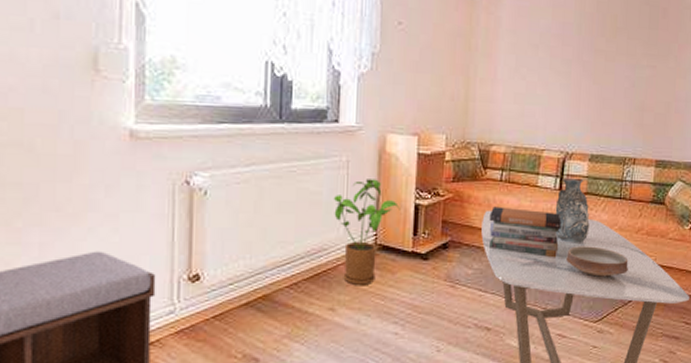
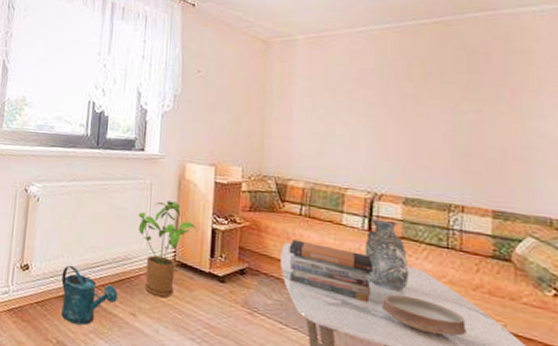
watering can: none [244,266,314,332] -> present [61,265,118,326]

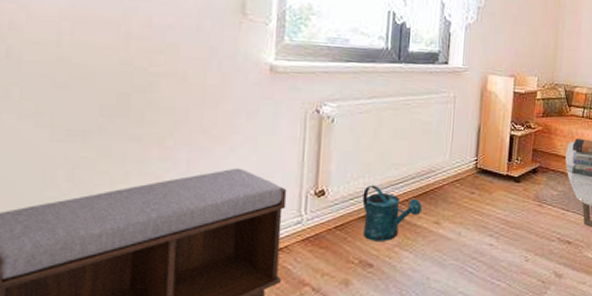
house plant: present [137,201,198,297] -> none [441,112,498,202]

